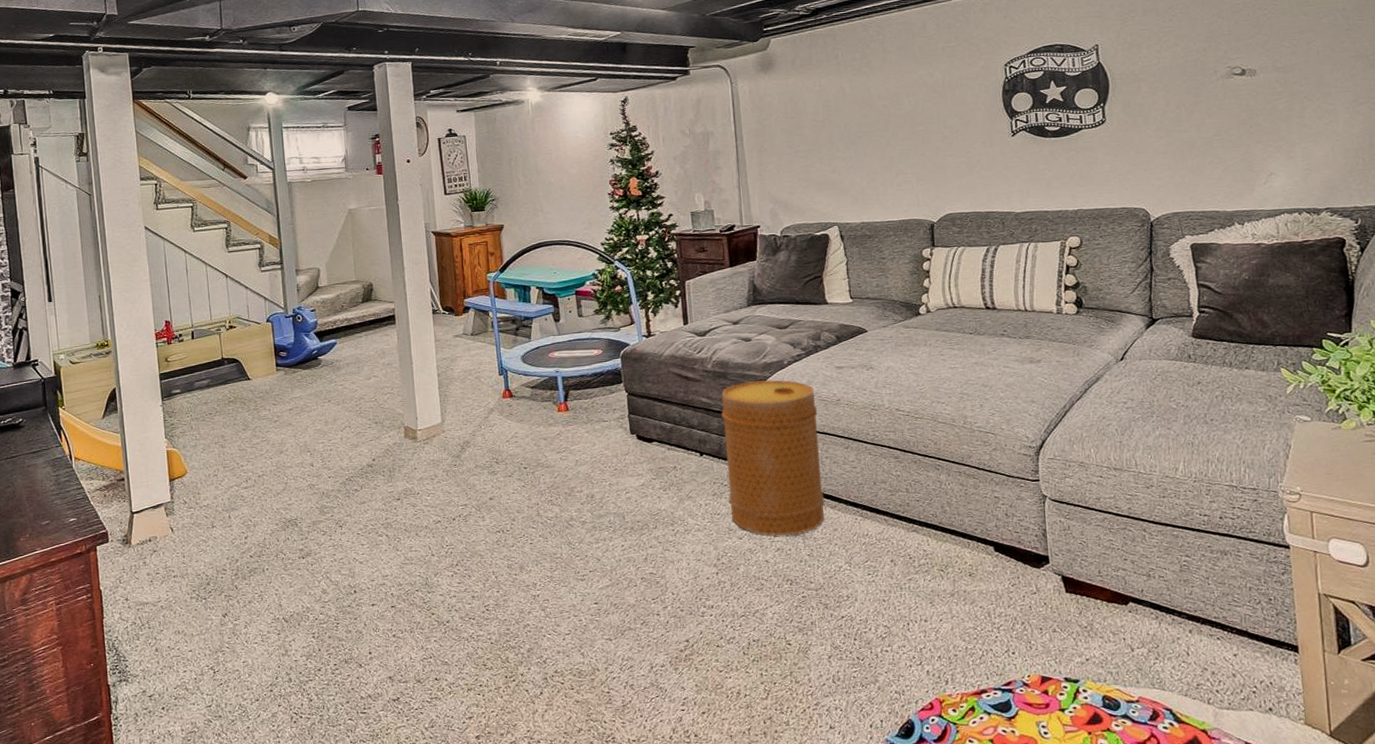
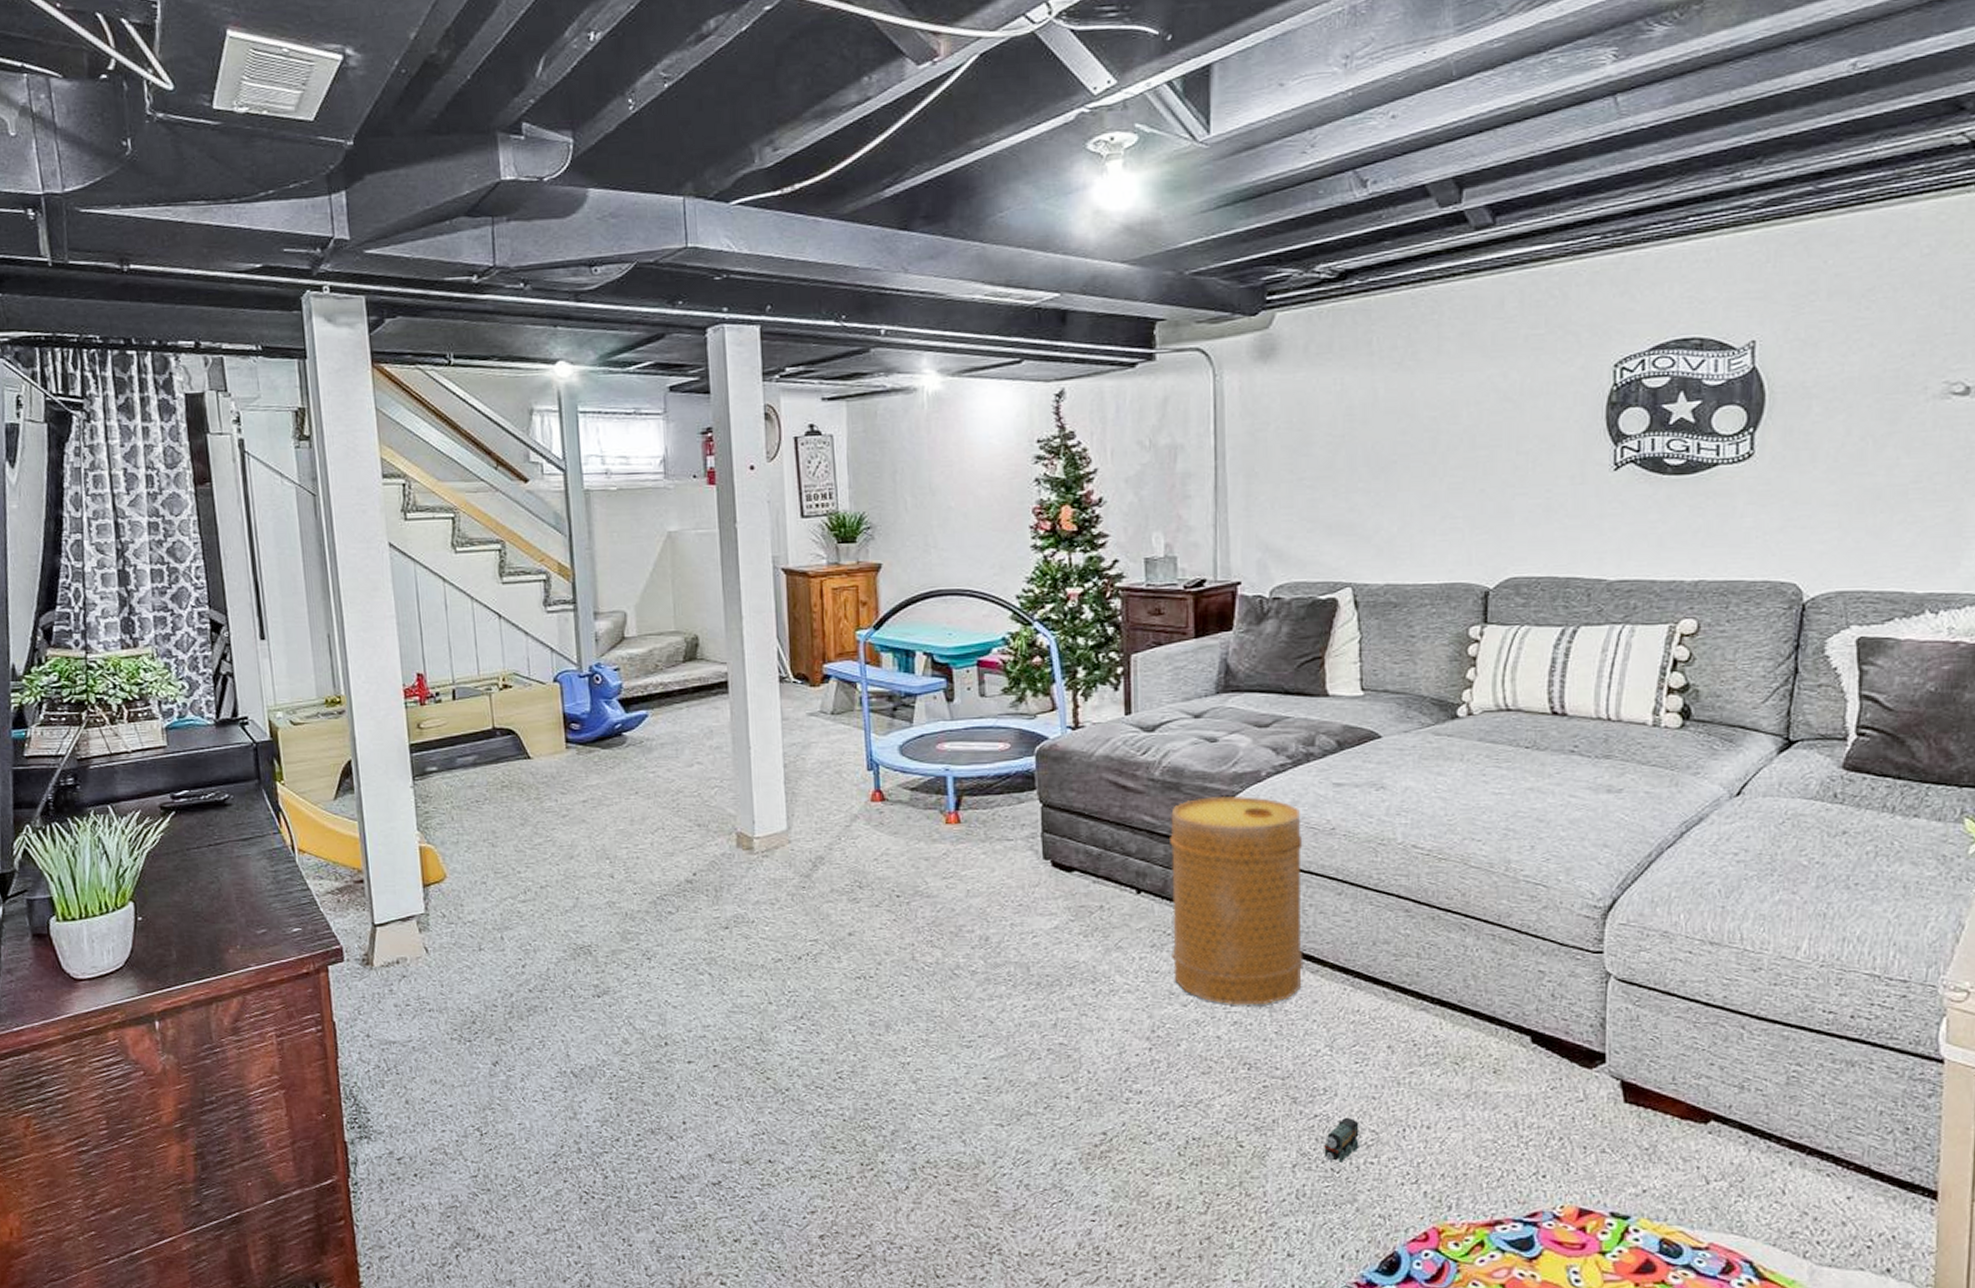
toy train: none [850,616,876,652] -> present [1324,1117,1359,1162]

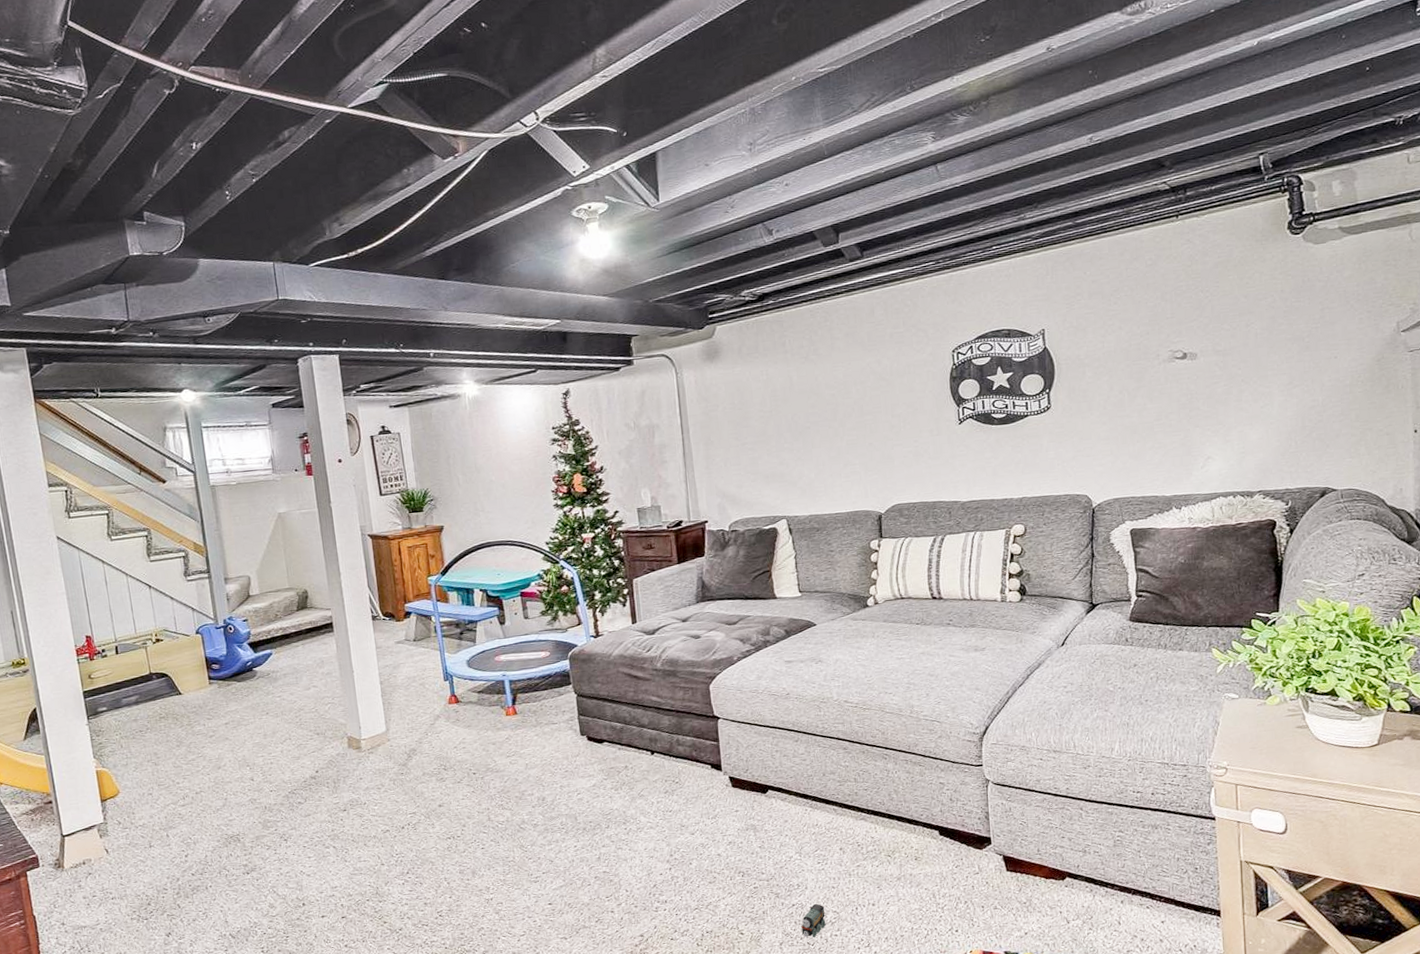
basket: present [1170,795,1304,1005] -> none [671,676,775,830]

